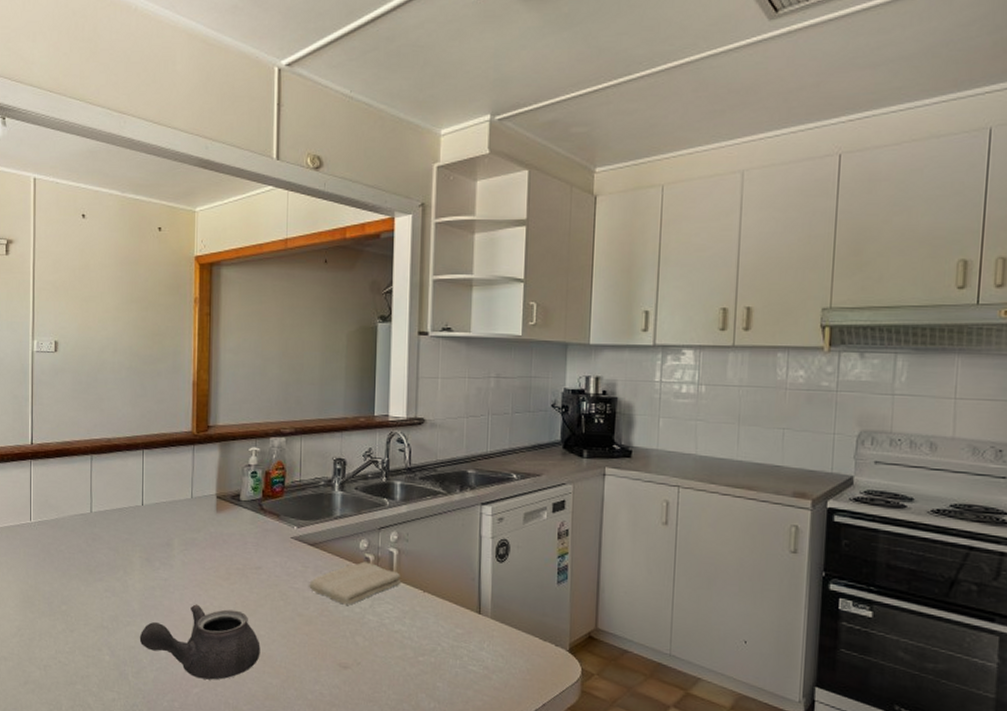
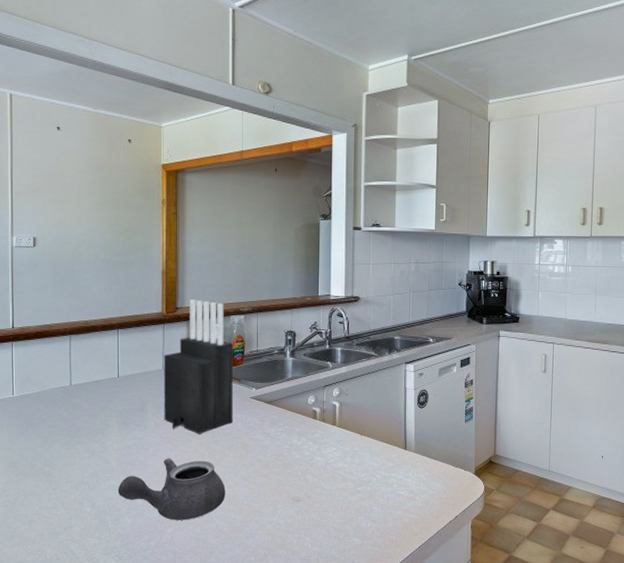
knife block: none [191,417,272,578] -> present [163,300,233,434]
washcloth: present [309,561,400,605] -> none [266,414,342,450]

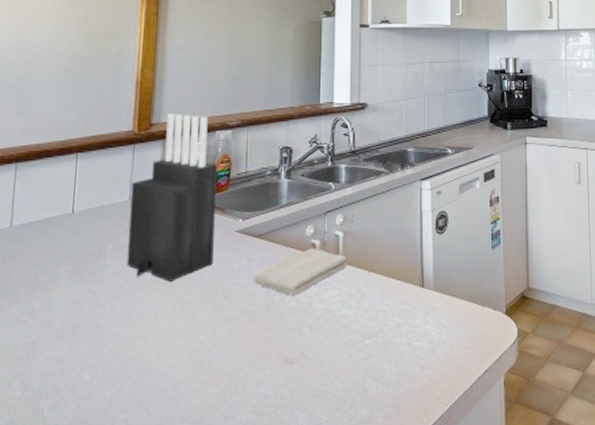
teapot: present [118,458,226,520] -> none [59,315,200,401]
washcloth: none [266,414,342,450] -> present [254,248,346,295]

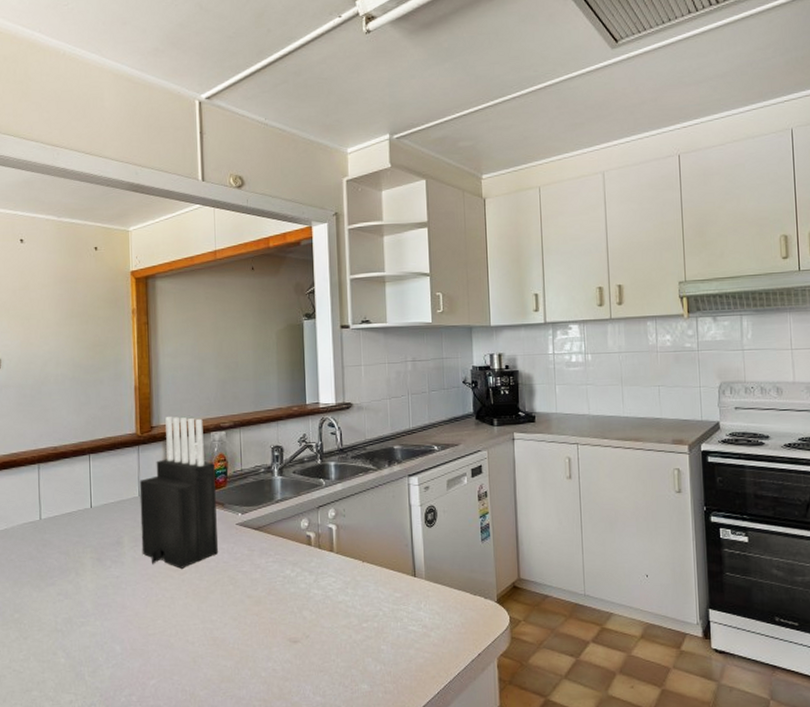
washcloth: present [254,248,346,295] -> none [256,539,341,582]

